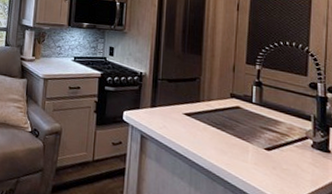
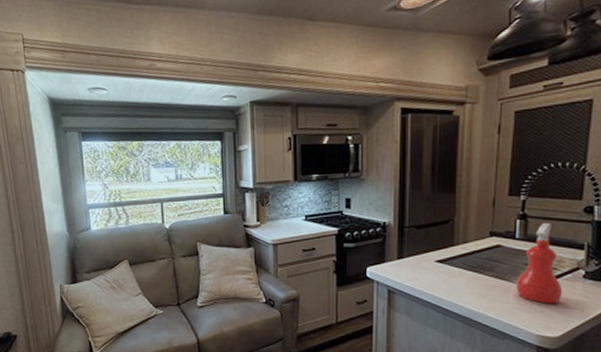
spray bottle: none [253,91,295,169] -> present [516,222,563,304]

